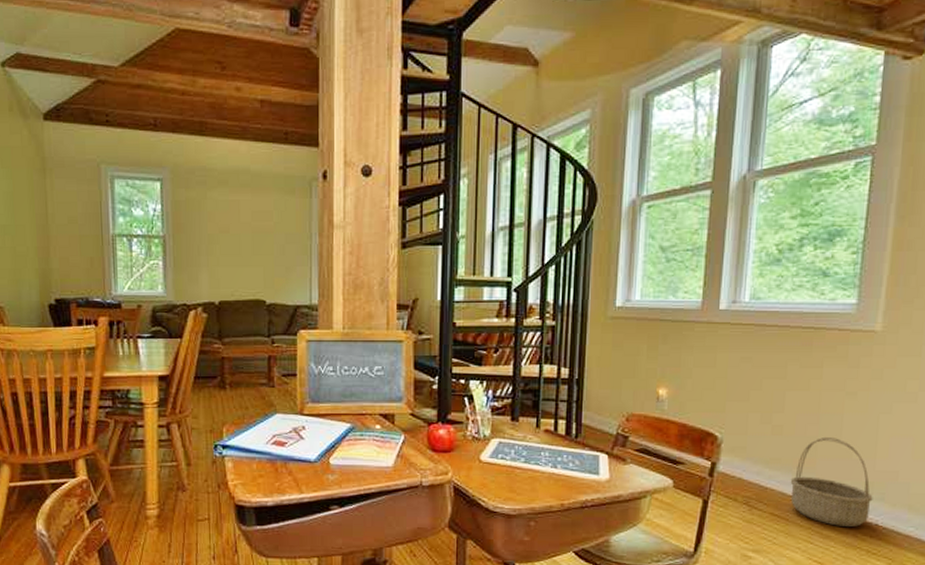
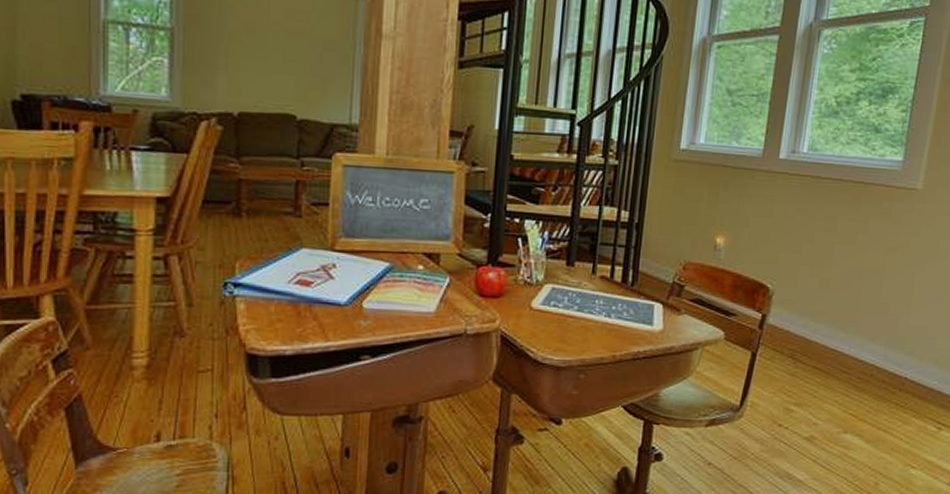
basket: present [790,438,873,528] -> none [832,292,905,381]

